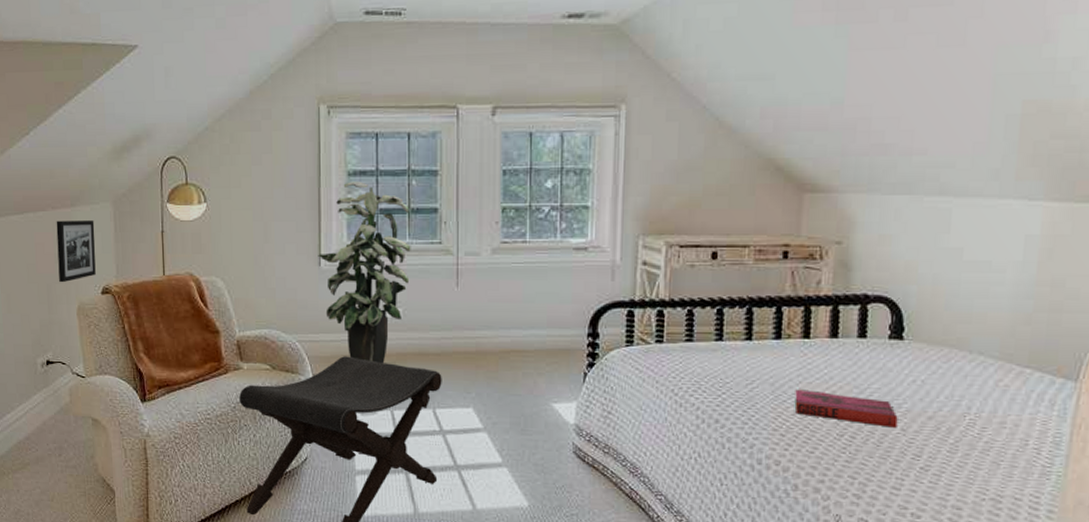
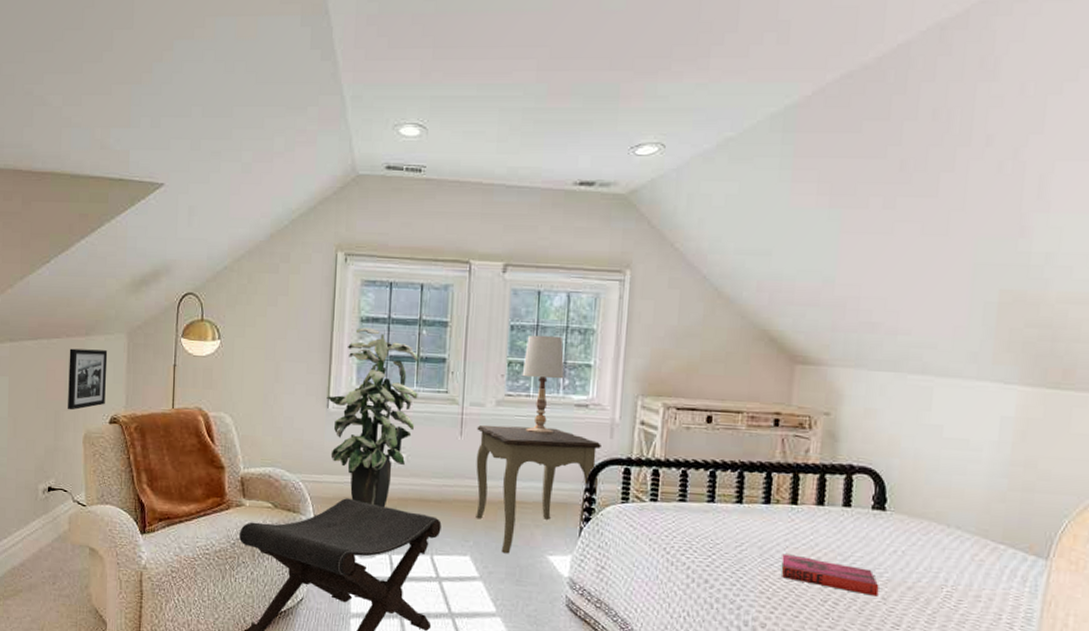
side table: none [473,273,603,404] -> present [476,424,601,554]
table lamp: none [517,178,561,280] -> present [522,335,565,435]

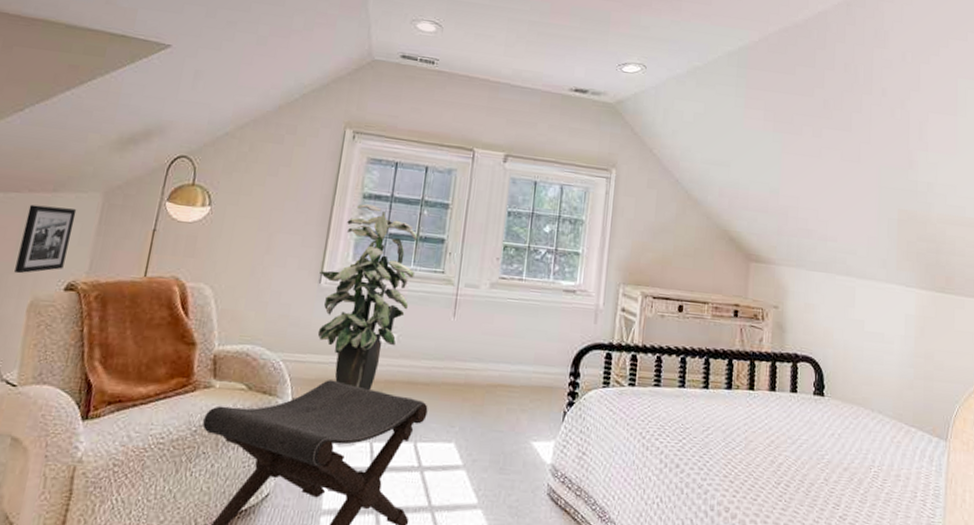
side table: present [476,424,601,554] -> none [463,306,586,440]
table lamp: present [522,335,565,435] -> none [516,222,556,318]
hardback book: present [781,553,879,597] -> none [741,437,822,478]

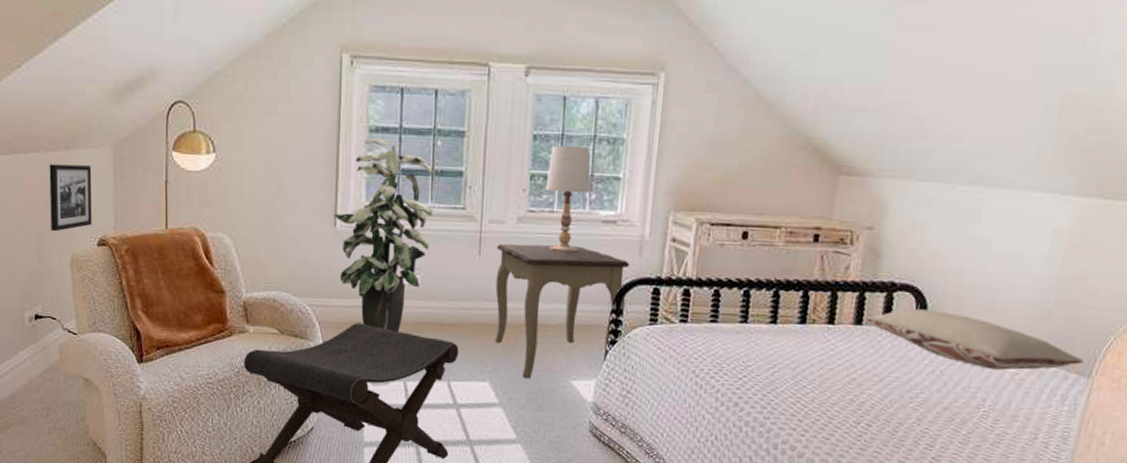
side table: none [463,306,586,440] -> present [495,243,630,379]
table lamp: none [516,222,556,318] -> present [545,145,591,253]
pillow: none [778,377,940,434] -> present [866,308,1083,370]

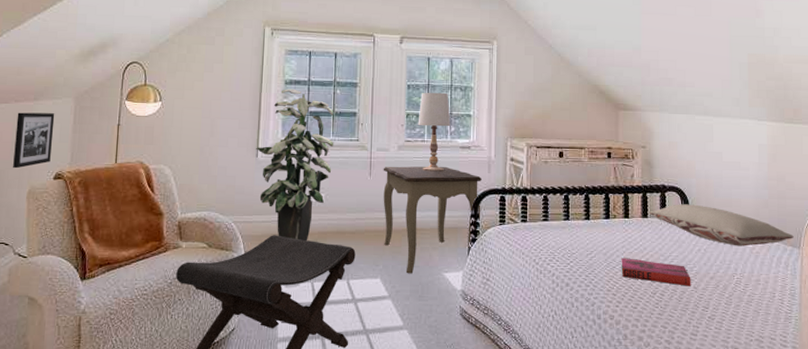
hardback book: none [814,375,915,418] -> present [621,258,691,286]

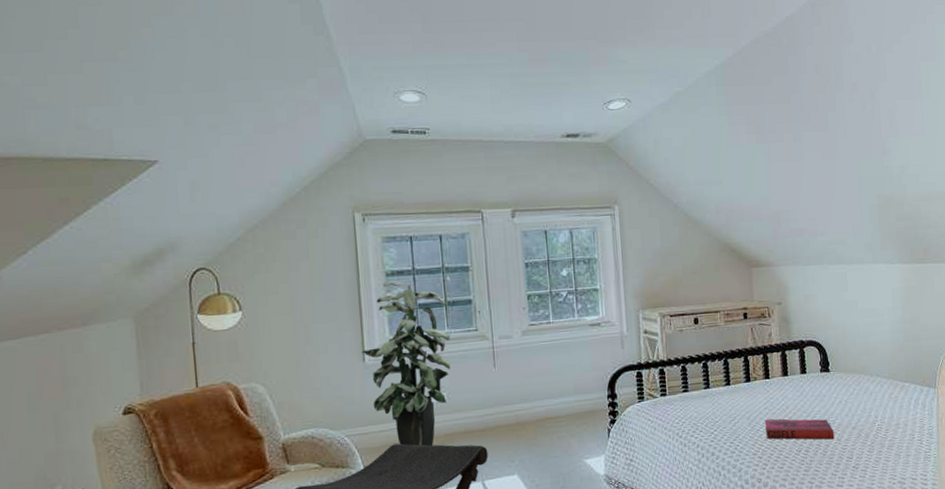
picture frame: present [13,112,55,169] -> none [63,338,115,409]
side table: present [383,166,482,274] -> none [508,347,618,466]
table lamp: present [418,92,451,172] -> none [540,267,577,355]
pillow: present [650,204,794,246] -> none [790,356,929,394]

